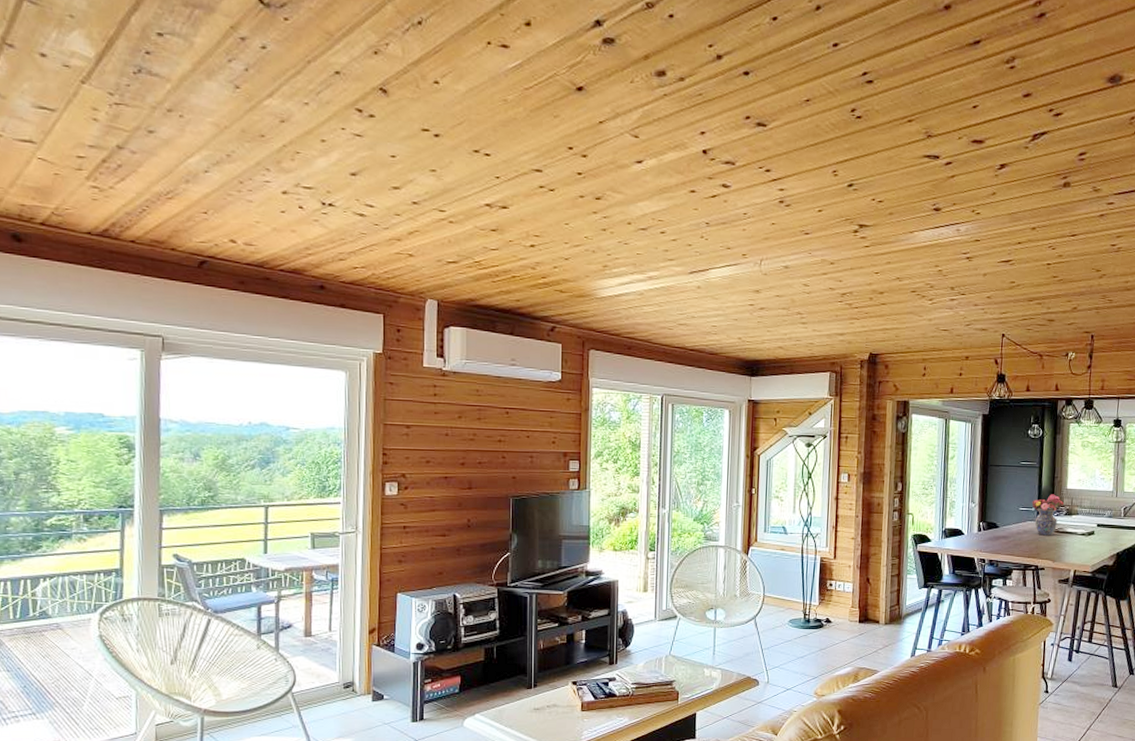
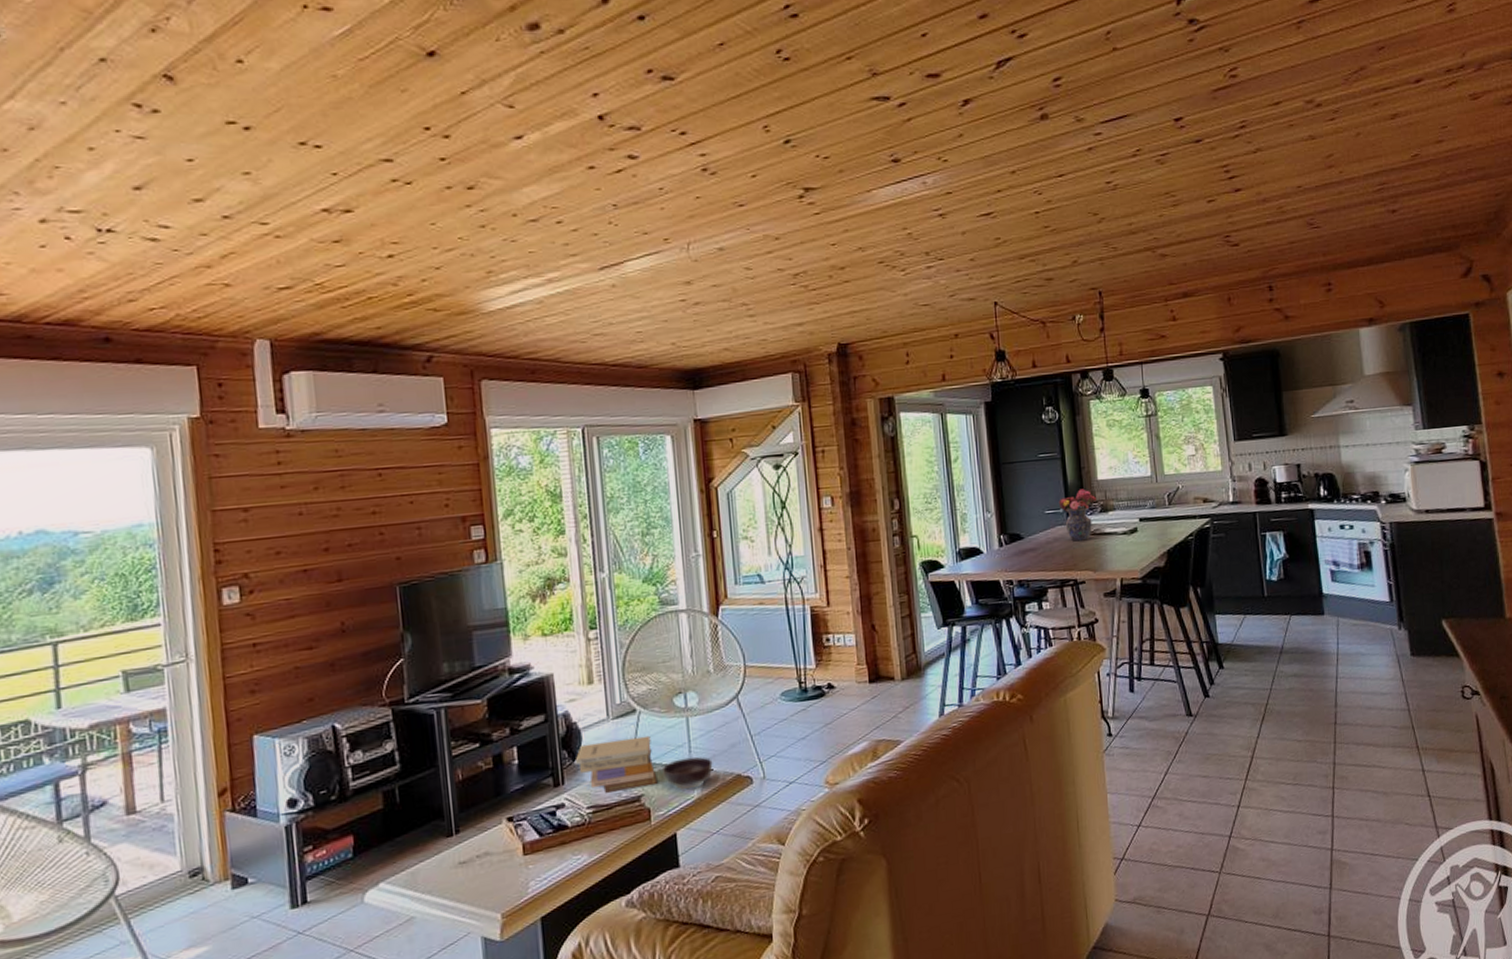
books: none [627,636,687,676] -> present [575,735,658,794]
bowl: none [691,658,730,682] -> present [661,756,713,790]

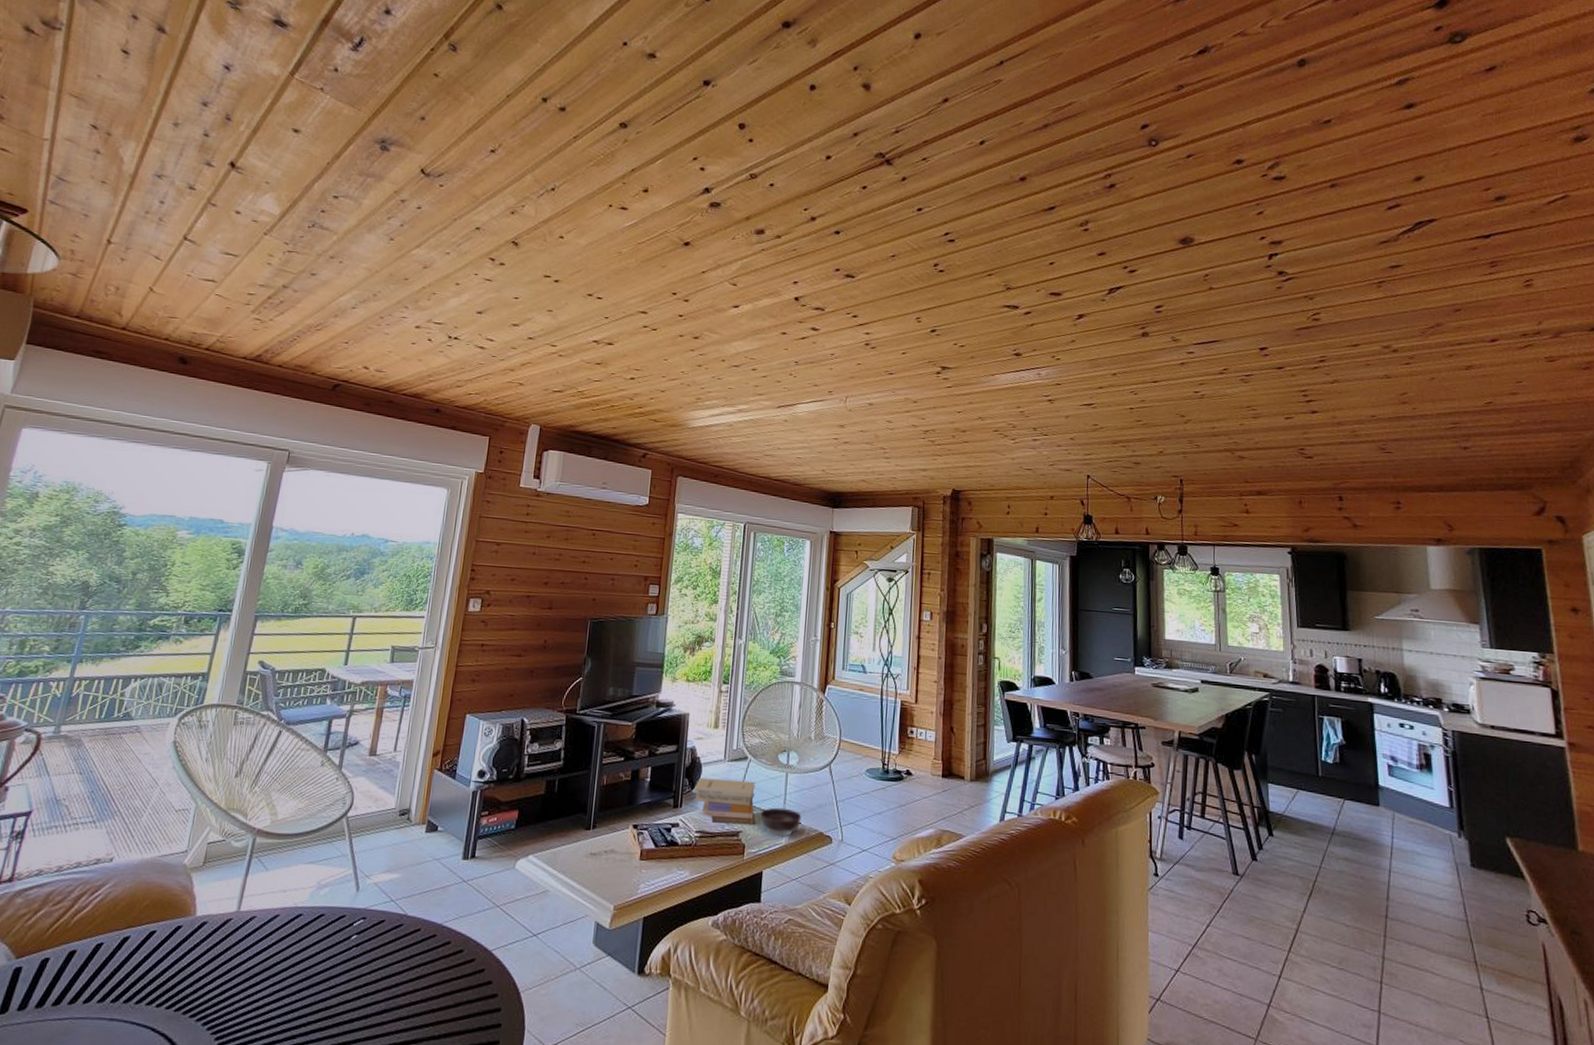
flower arrangement: present [1058,488,1096,543] -> none [1127,644,1162,692]

